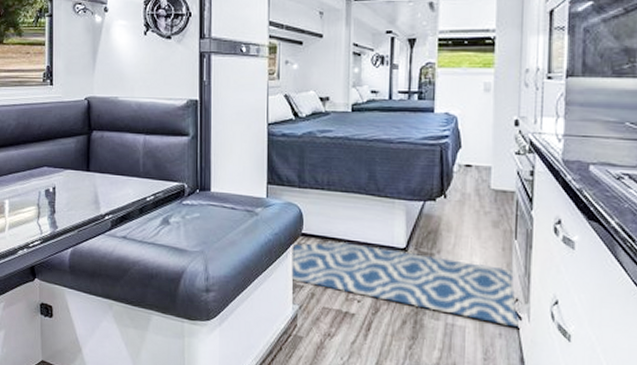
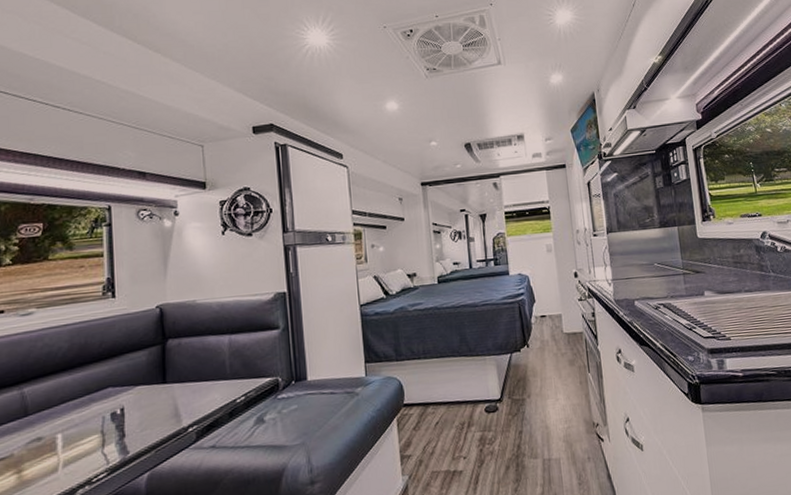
rug: present [291,241,521,328] -> none [394,399,605,453]

